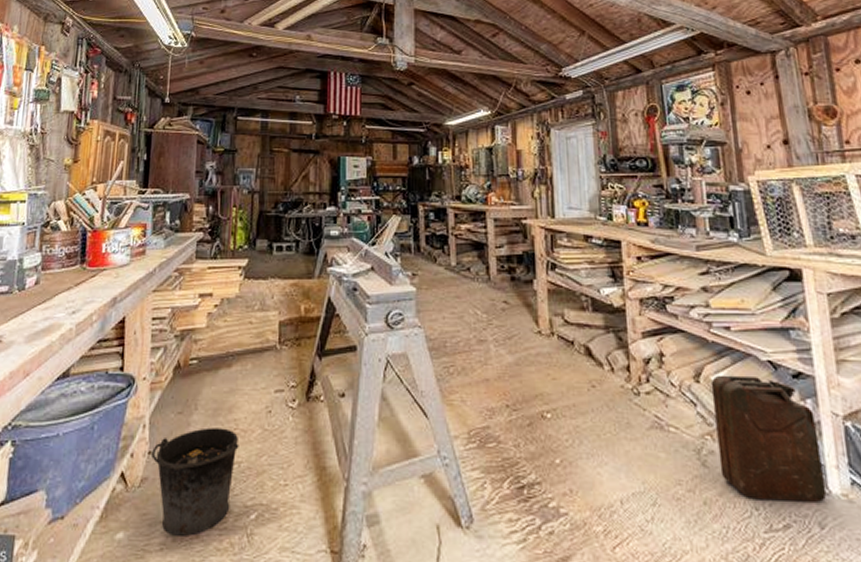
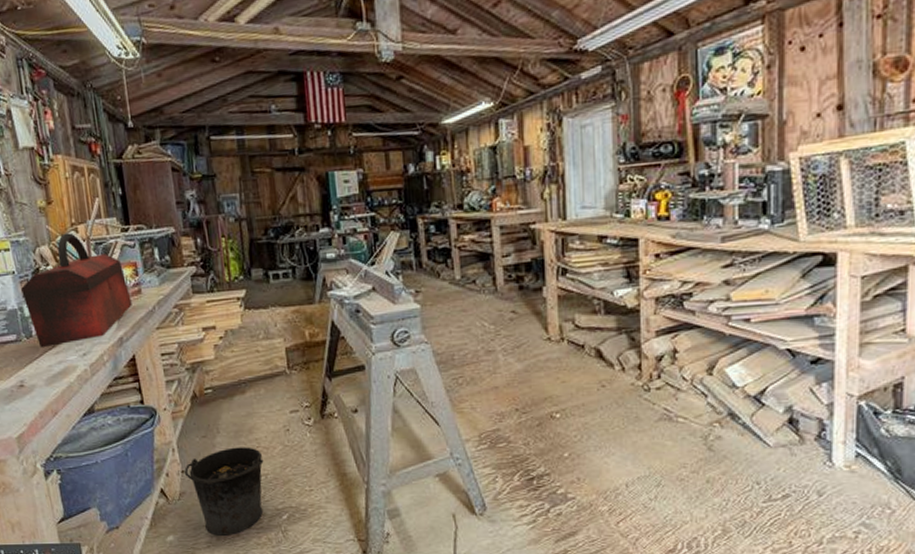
toolbox: none [26,190,134,303] -> present [21,232,132,349]
jerry can: present [710,375,827,502] -> none [724,364,830,476]

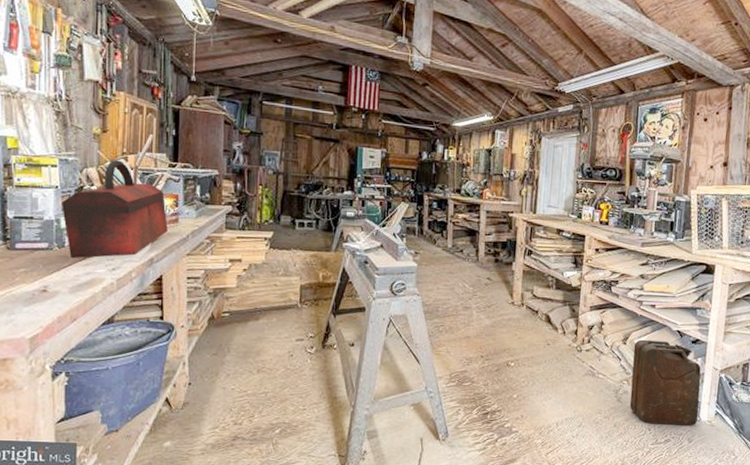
bucket: present [184,447,264,536] -> none [192,366,266,445]
jerry can: none [724,364,830,476] -> present [629,339,701,426]

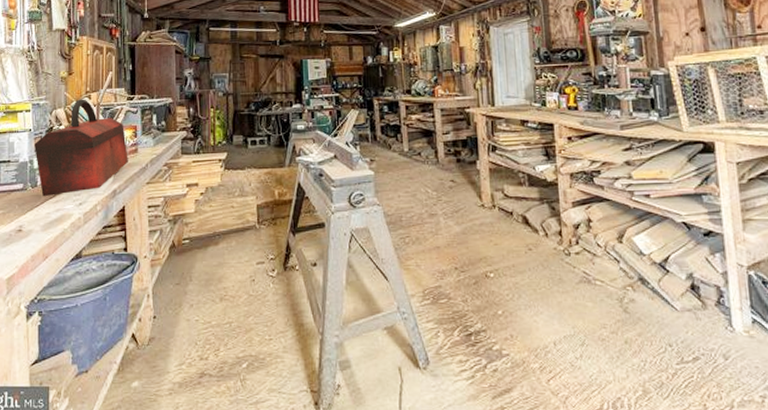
jerry can: present [629,339,701,426] -> none [632,235,731,338]

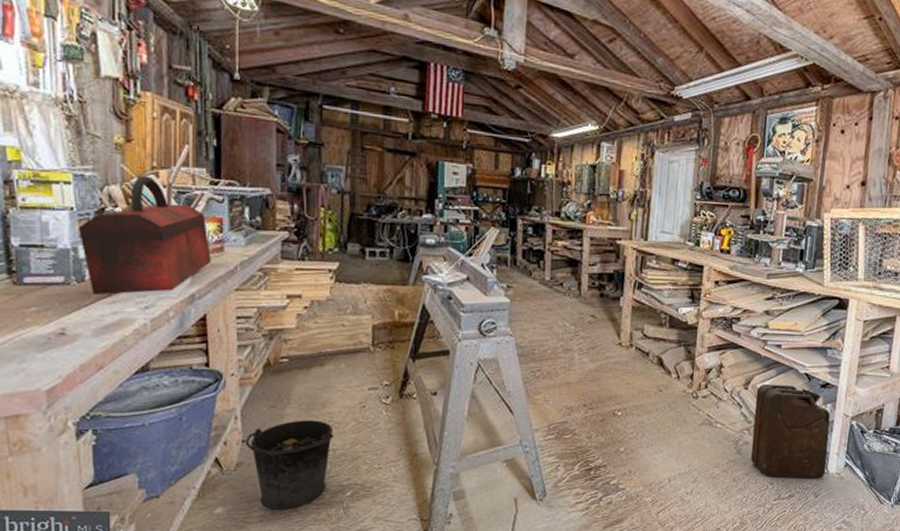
bucket: none [156,295,229,383] -> present [246,420,334,510]
jerry can: none [632,235,731,338] -> present [750,383,831,479]

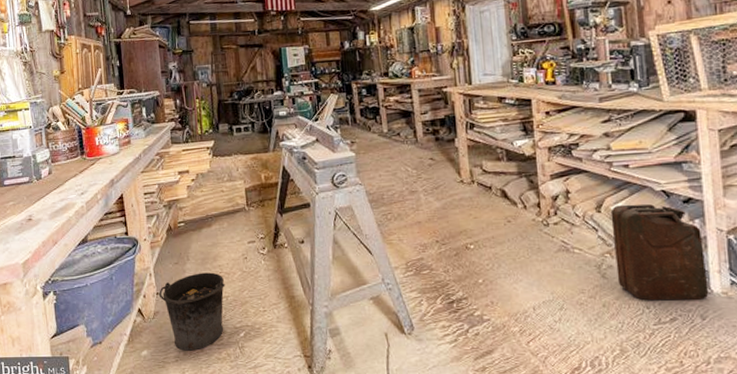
toolbox: present [79,175,211,296] -> none [36,95,123,189]

